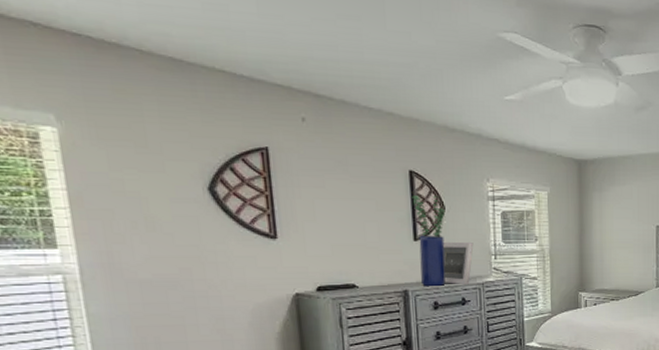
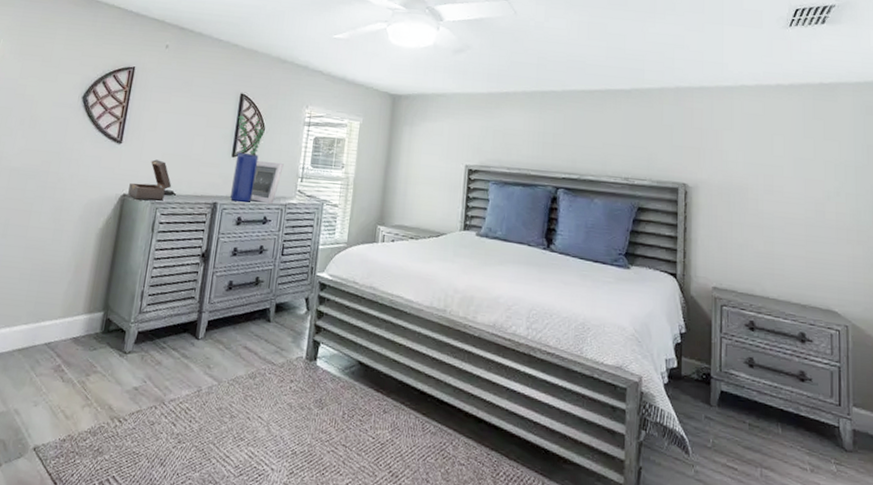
jewelry box: none [300,252,352,297] -> present [128,159,172,201]

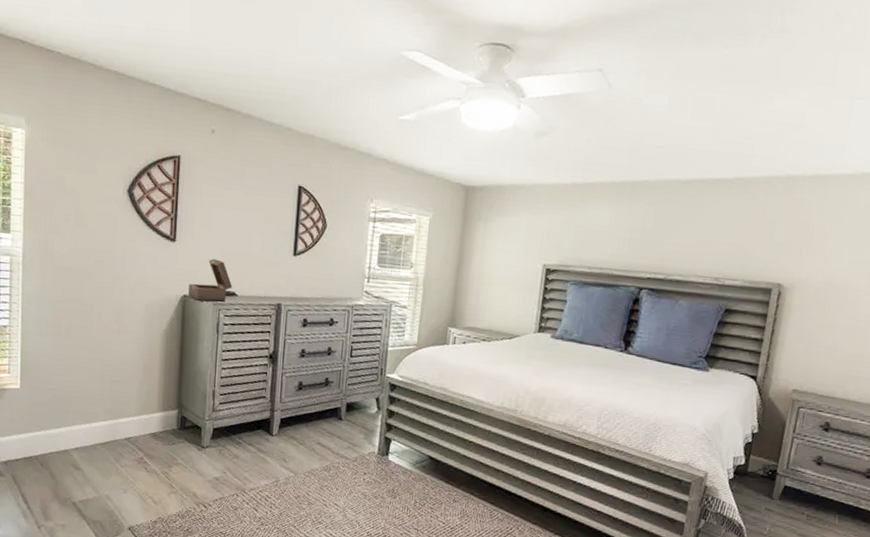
vase: present [229,112,265,203] -> none [294,207,327,304]
picture frame: present [250,160,284,205] -> none [316,259,349,306]

